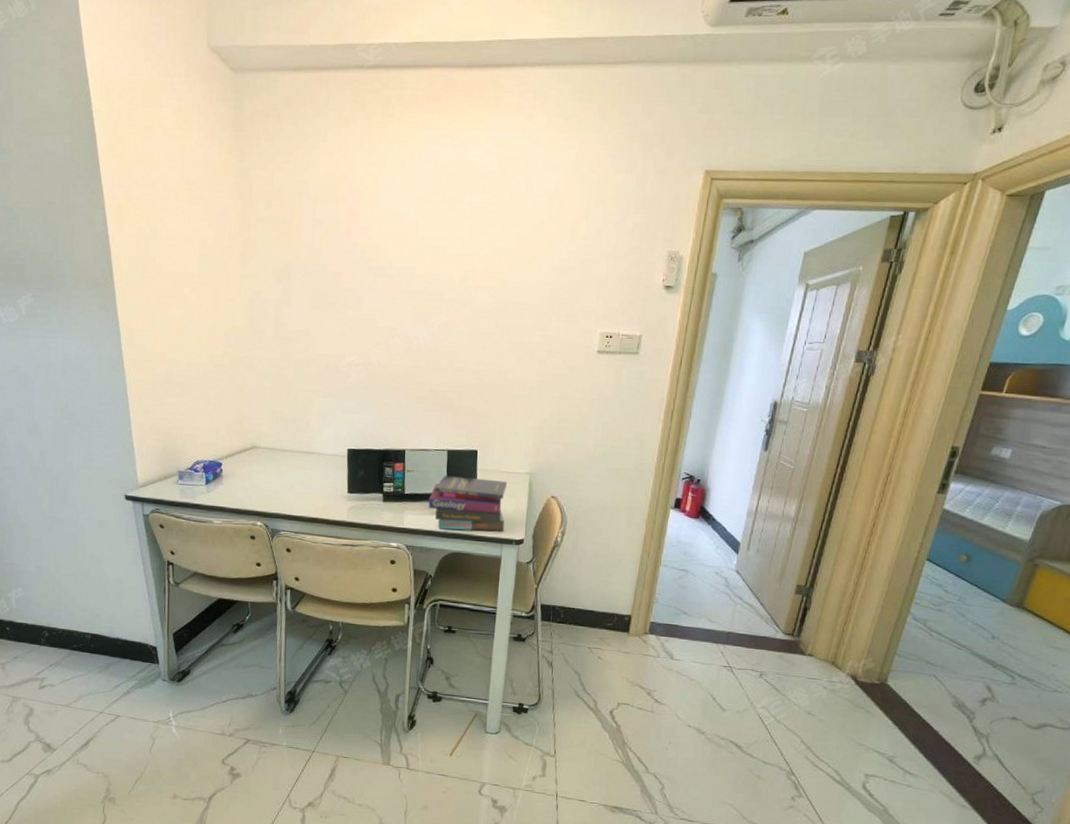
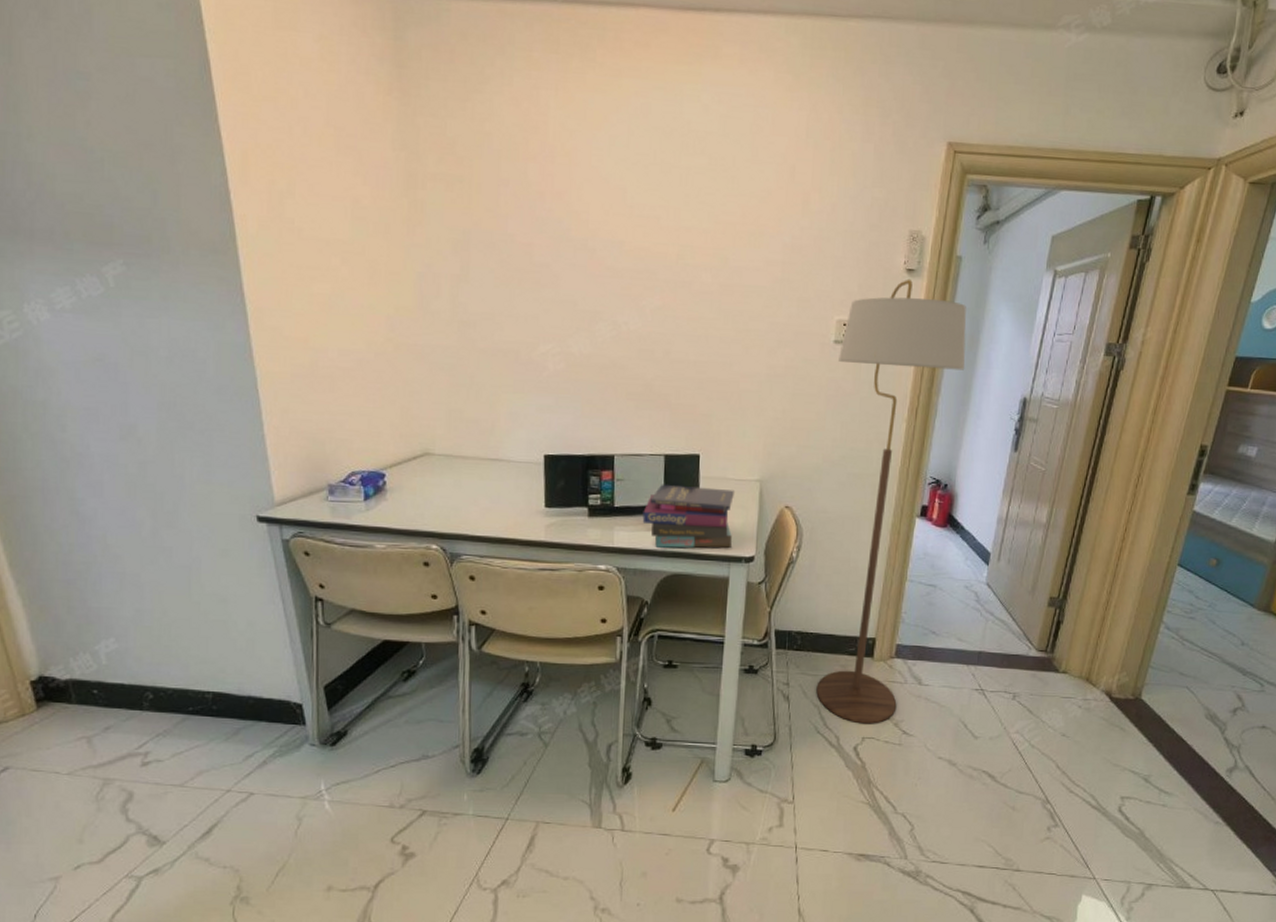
floor lamp: none [577,294,721,692] -> present [816,278,966,724]

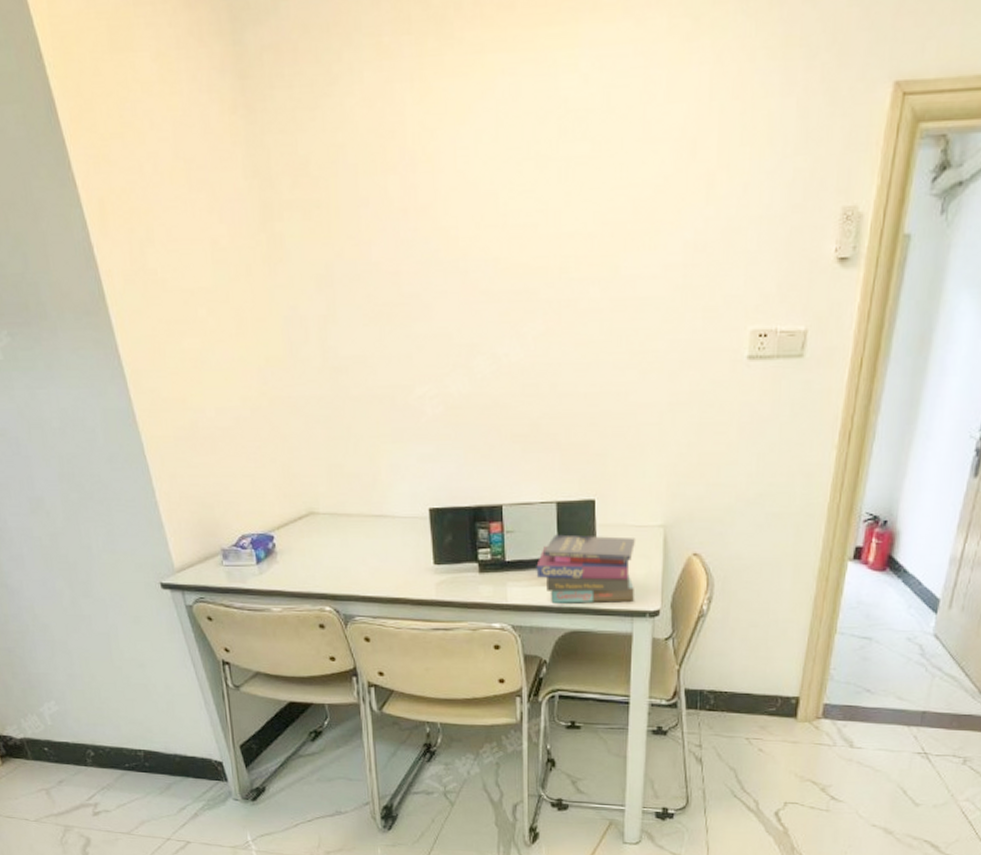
floor lamp: present [816,278,966,724] -> none [732,270,916,789]

